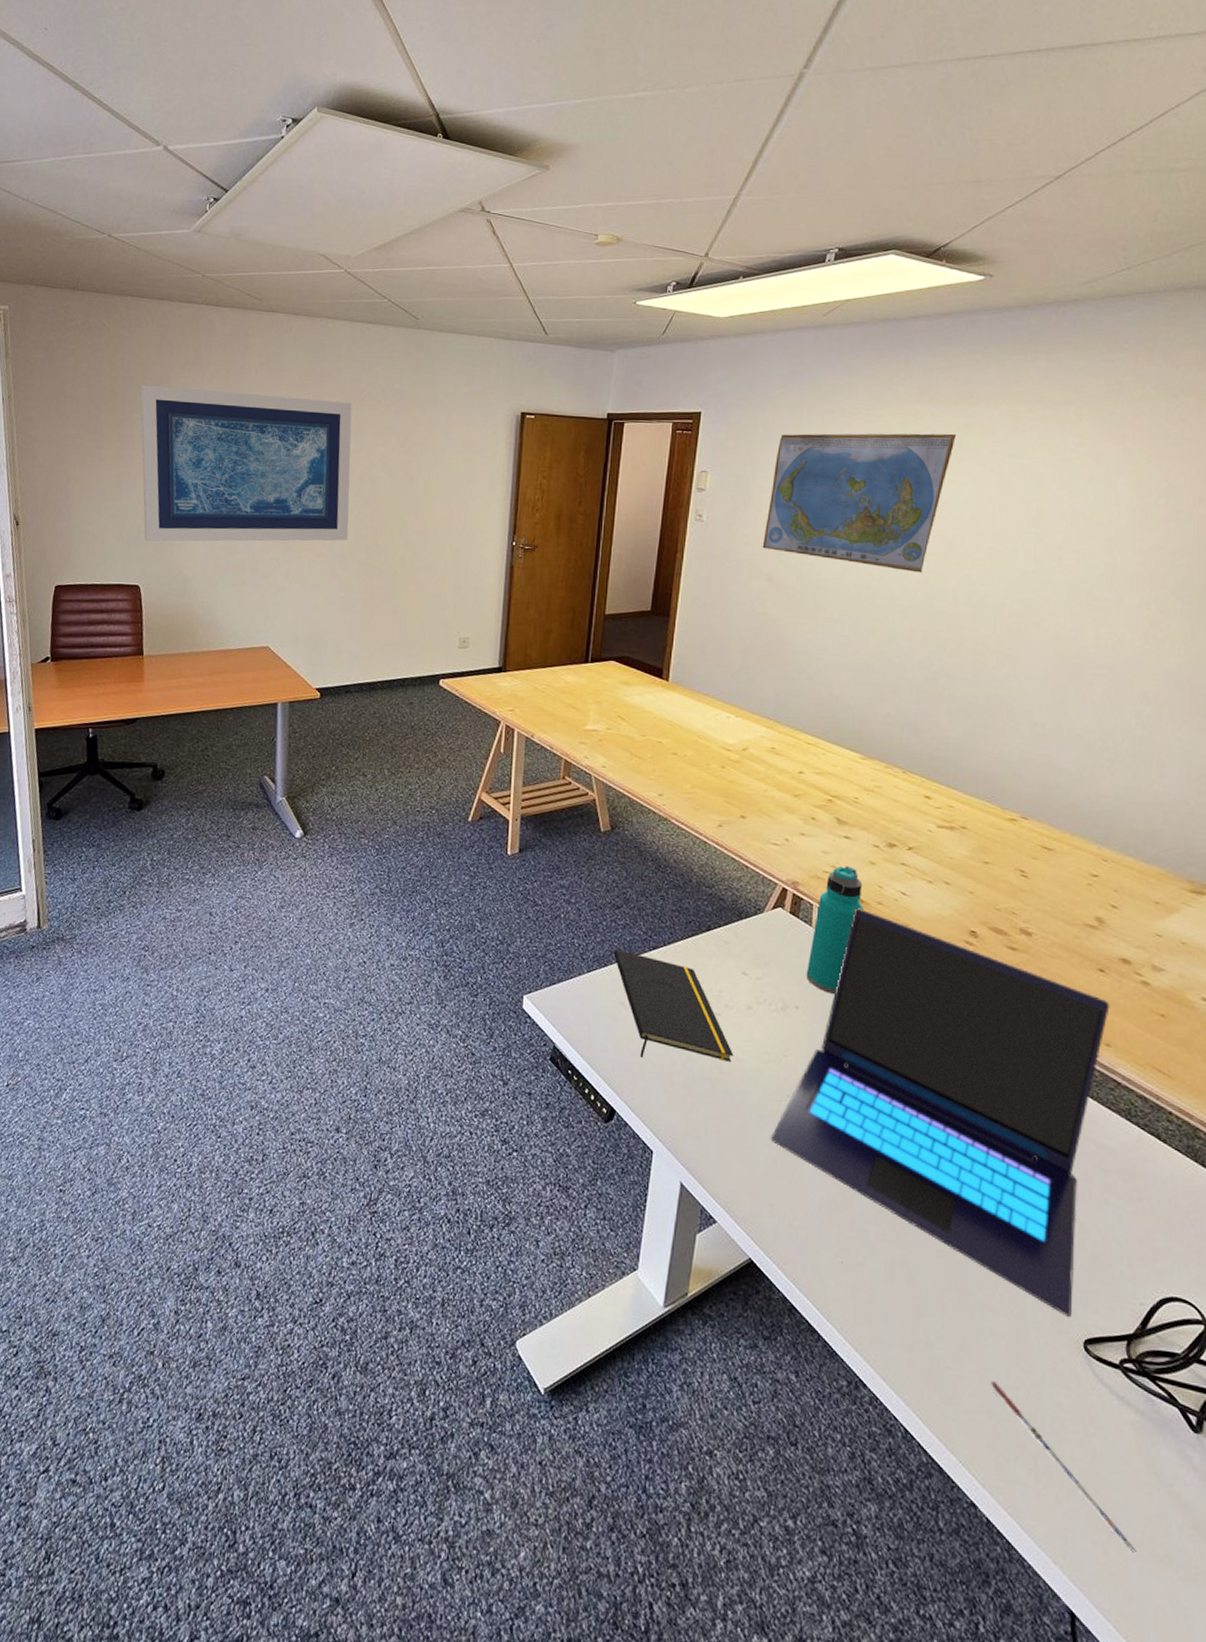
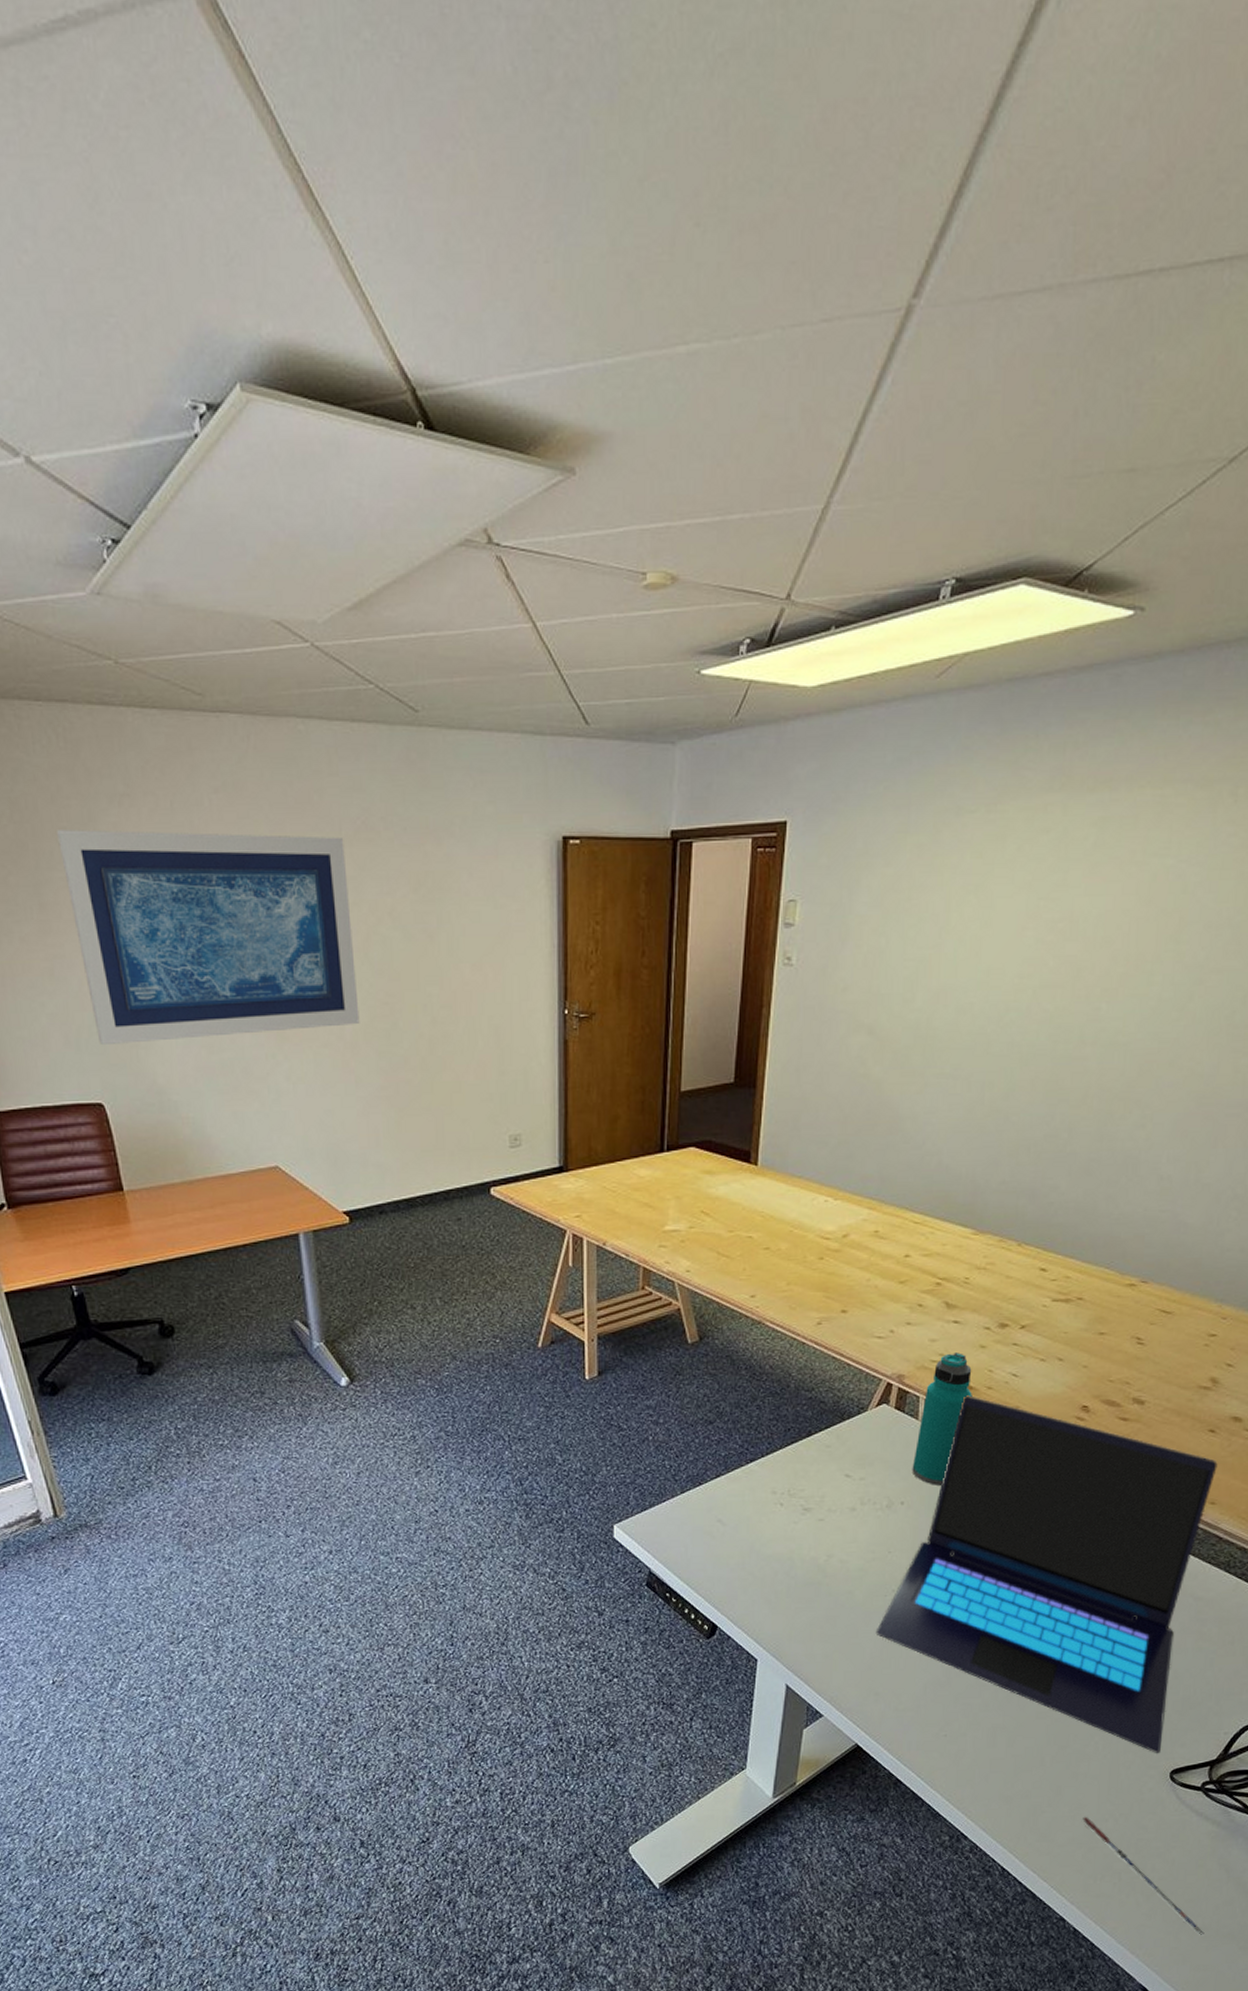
notepad: present [613,949,734,1061] -> none [708,1466,838,1572]
world map: present [762,433,957,573] -> none [862,830,1092,1010]

